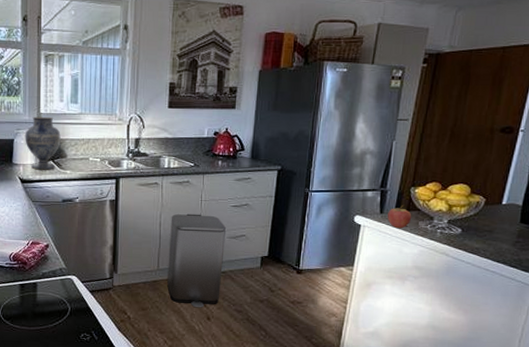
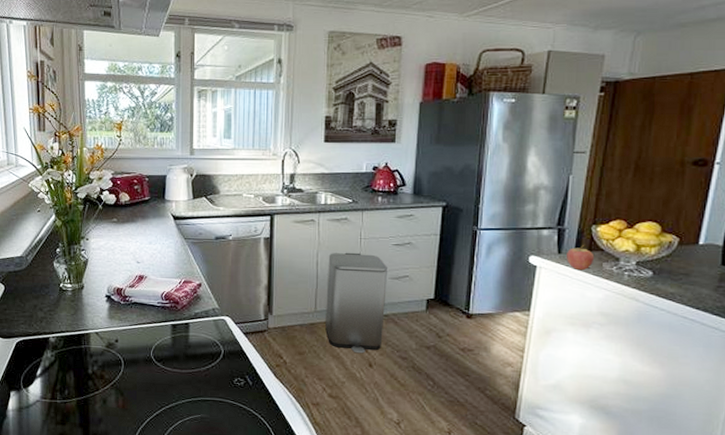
ceramic jug: present [25,116,61,170] -> none [177,152,214,207]

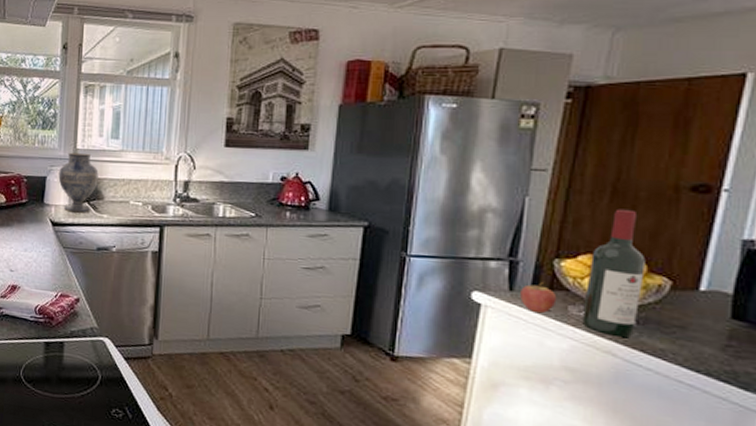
ceramic jug: none [177,152,214,207] -> present [58,152,99,213]
pedal bin: present [325,252,387,354] -> none [219,273,295,393]
wine bottle: none [613,182,660,286] -> present [582,208,646,339]

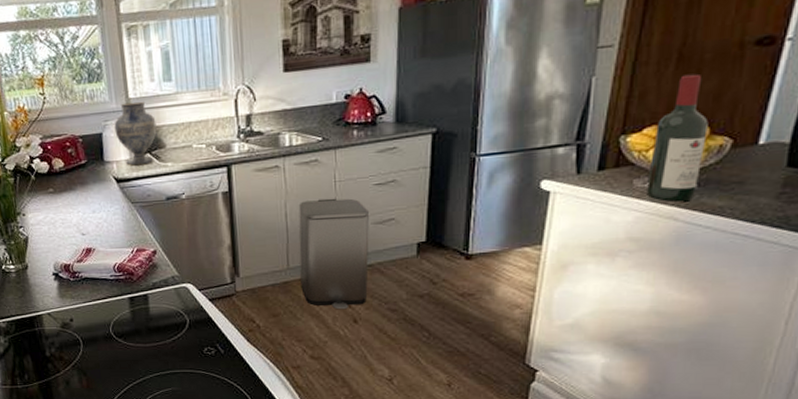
pedal bin: none [219,273,295,393] -> present [299,198,369,310]
fruit: present [520,281,557,314] -> none [587,159,623,192]

